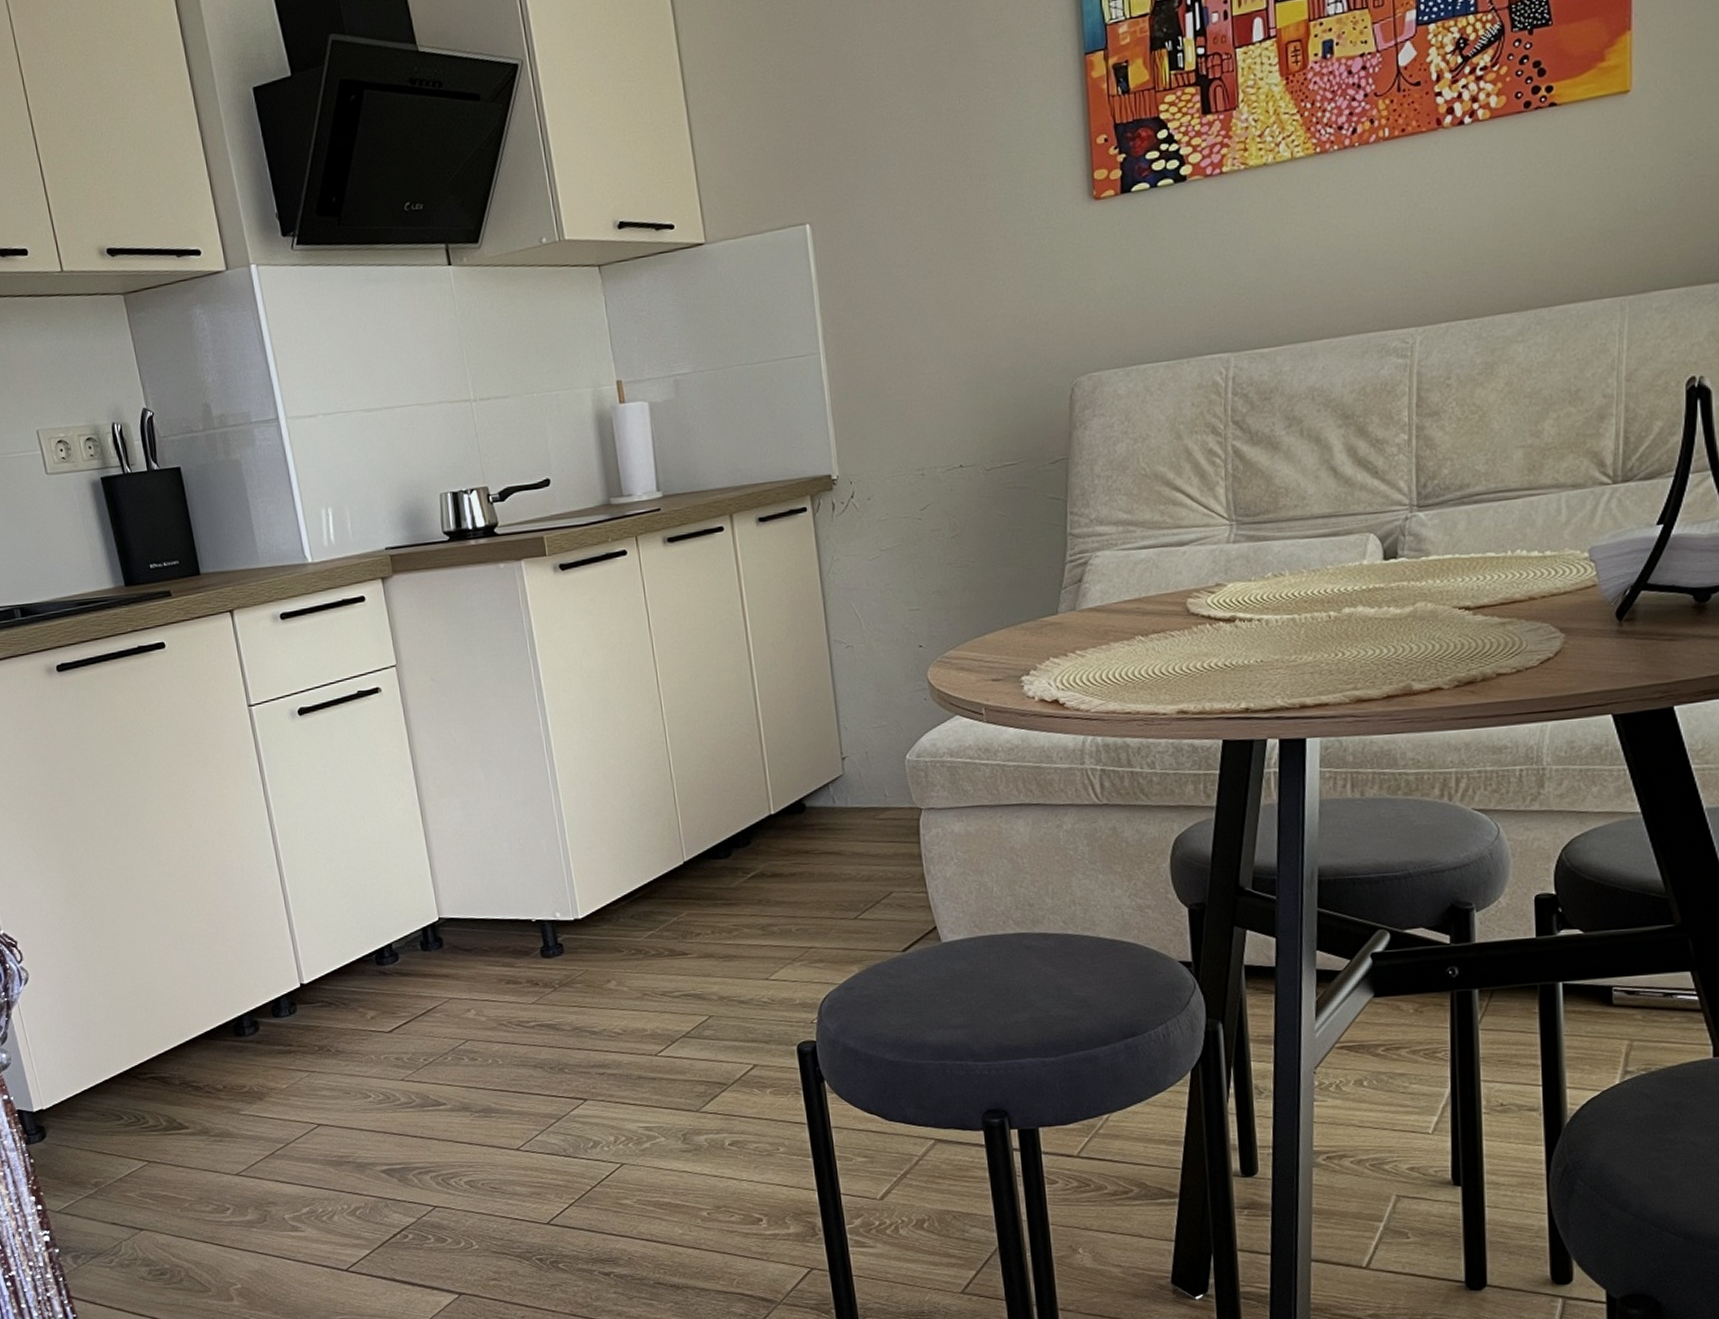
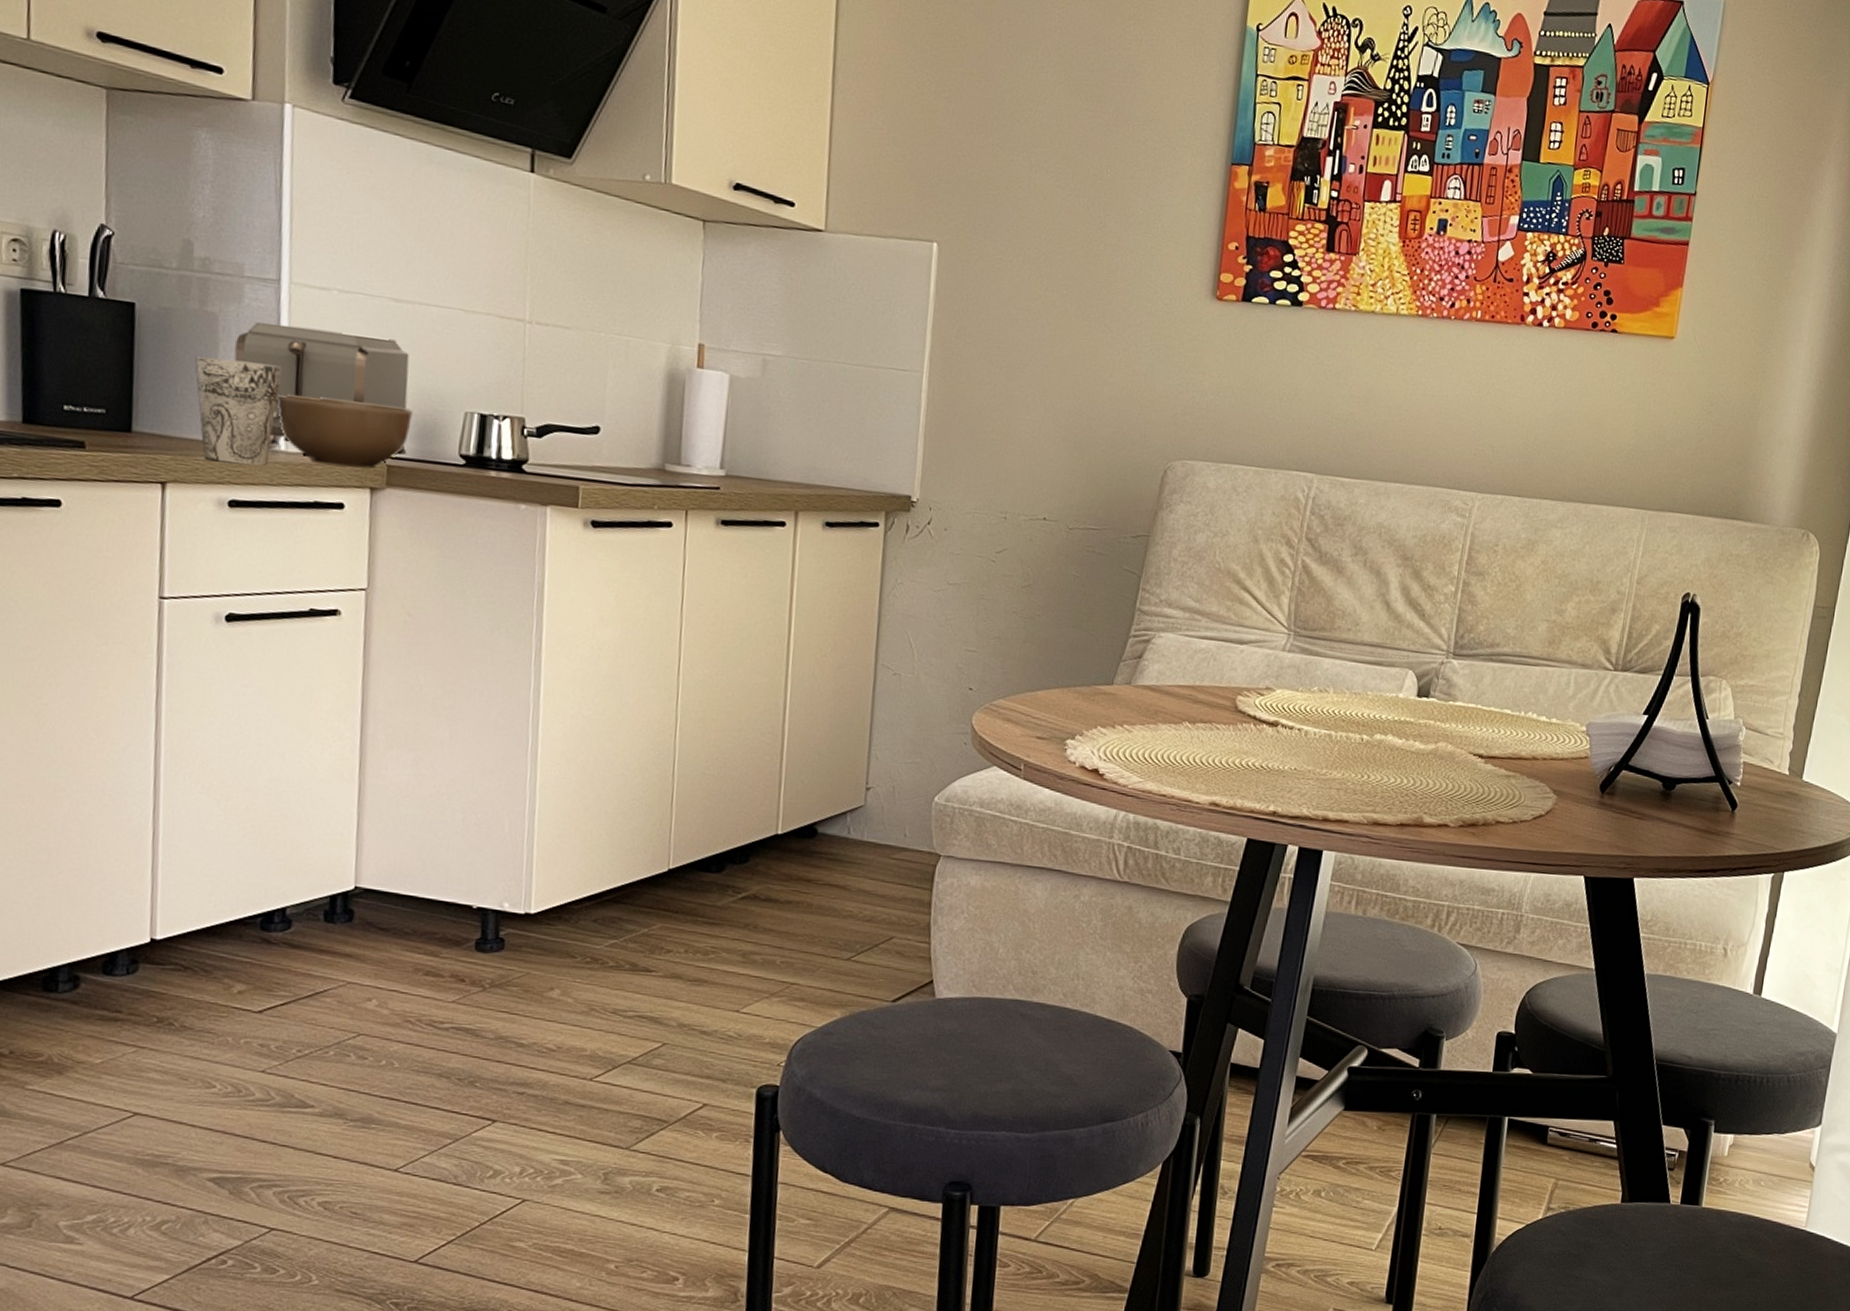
cup: none [231,491,302,585] -> present [195,355,283,467]
toaster: none [257,445,403,563] -> present [234,322,410,456]
bowl: none [296,502,401,568] -> present [276,394,413,469]

